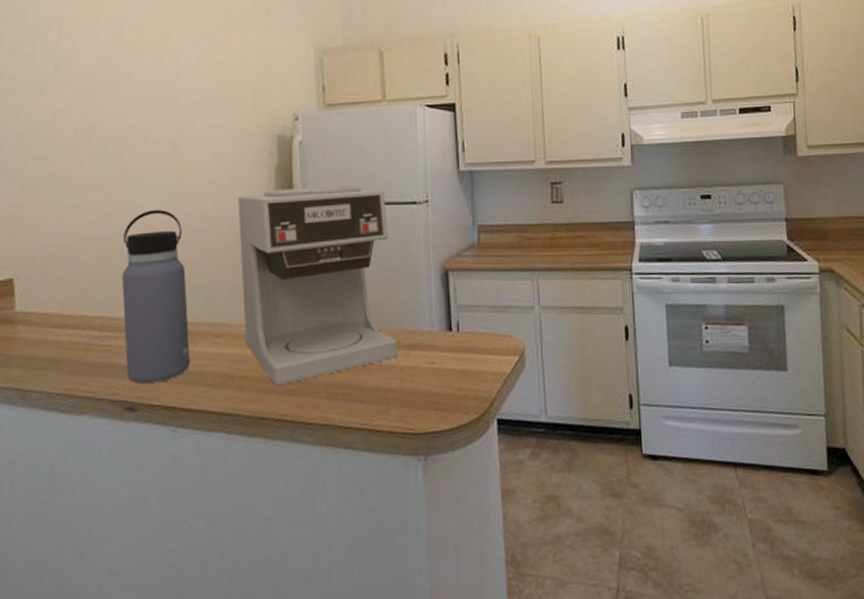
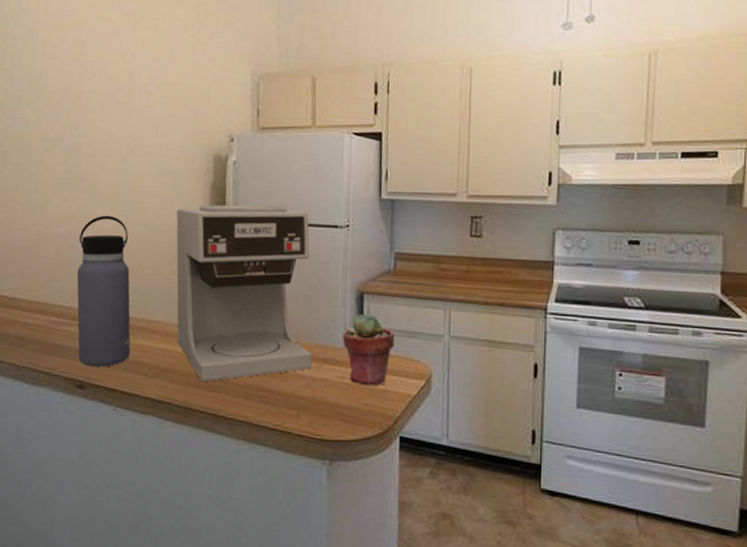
potted succulent: none [429,291,485,369] -> present [342,313,395,386]

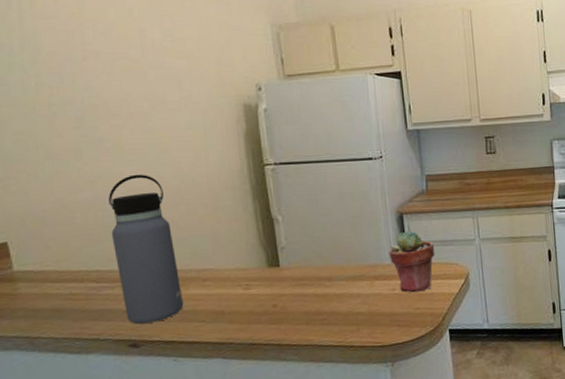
coffee maker: present [176,204,313,383] -> none [212,146,365,318]

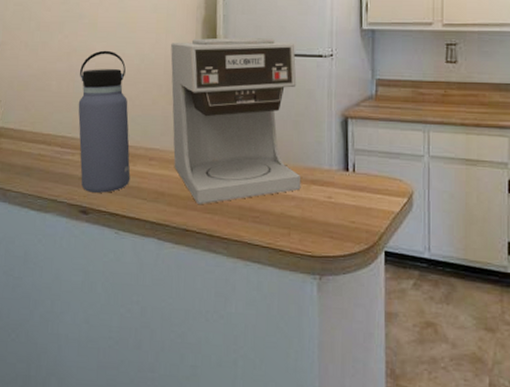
coffee maker: none [212,146,365,318] -> present [170,38,301,205]
potted succulent: present [388,231,435,293] -> none [328,136,378,204]

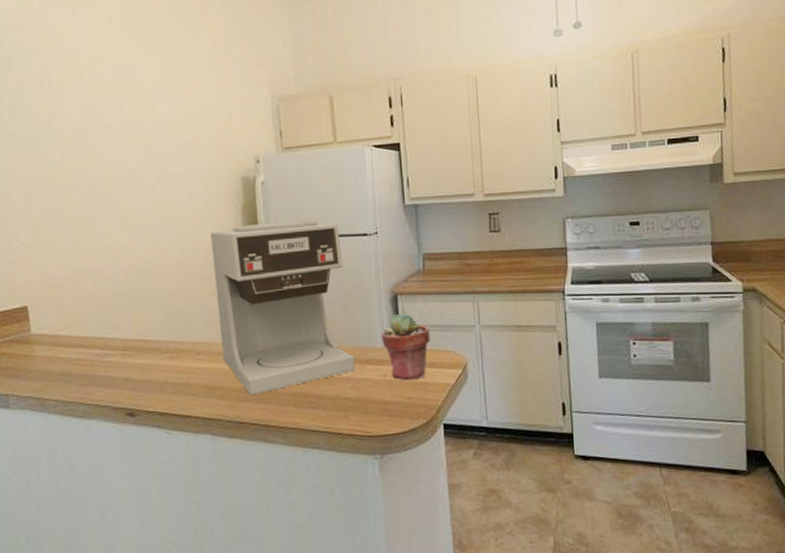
water bottle: present [78,50,131,193] -> none [116,244,178,393]
potted succulent: none [328,136,378,204] -> present [381,313,431,380]

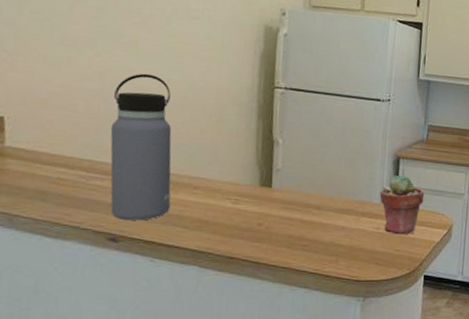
water bottle: none [116,244,178,393] -> present [110,73,172,221]
coffee maker: present [211,220,356,396] -> none [221,71,355,234]

